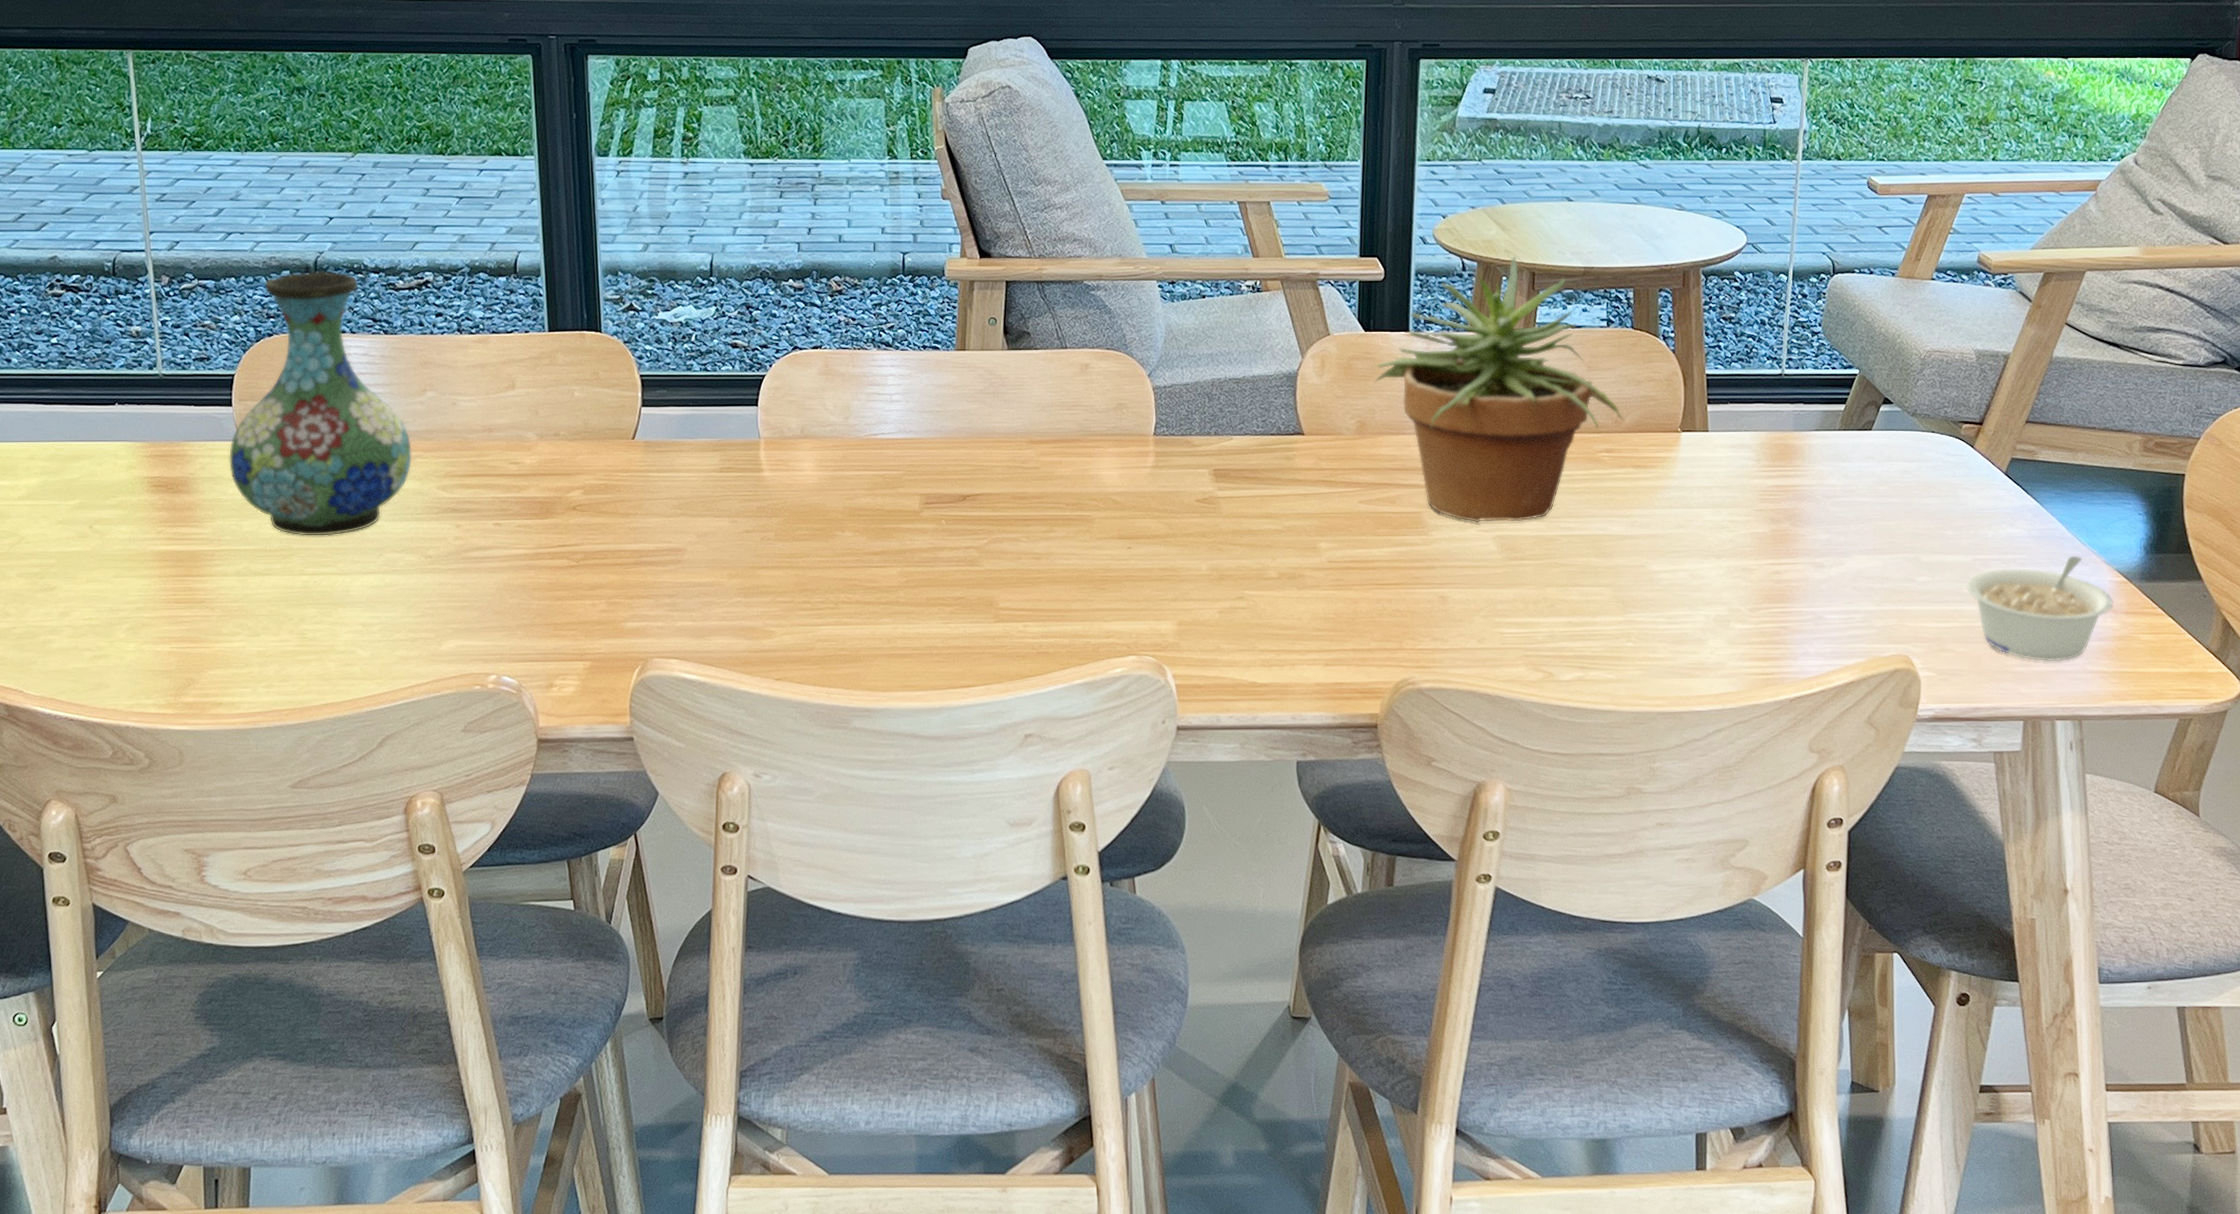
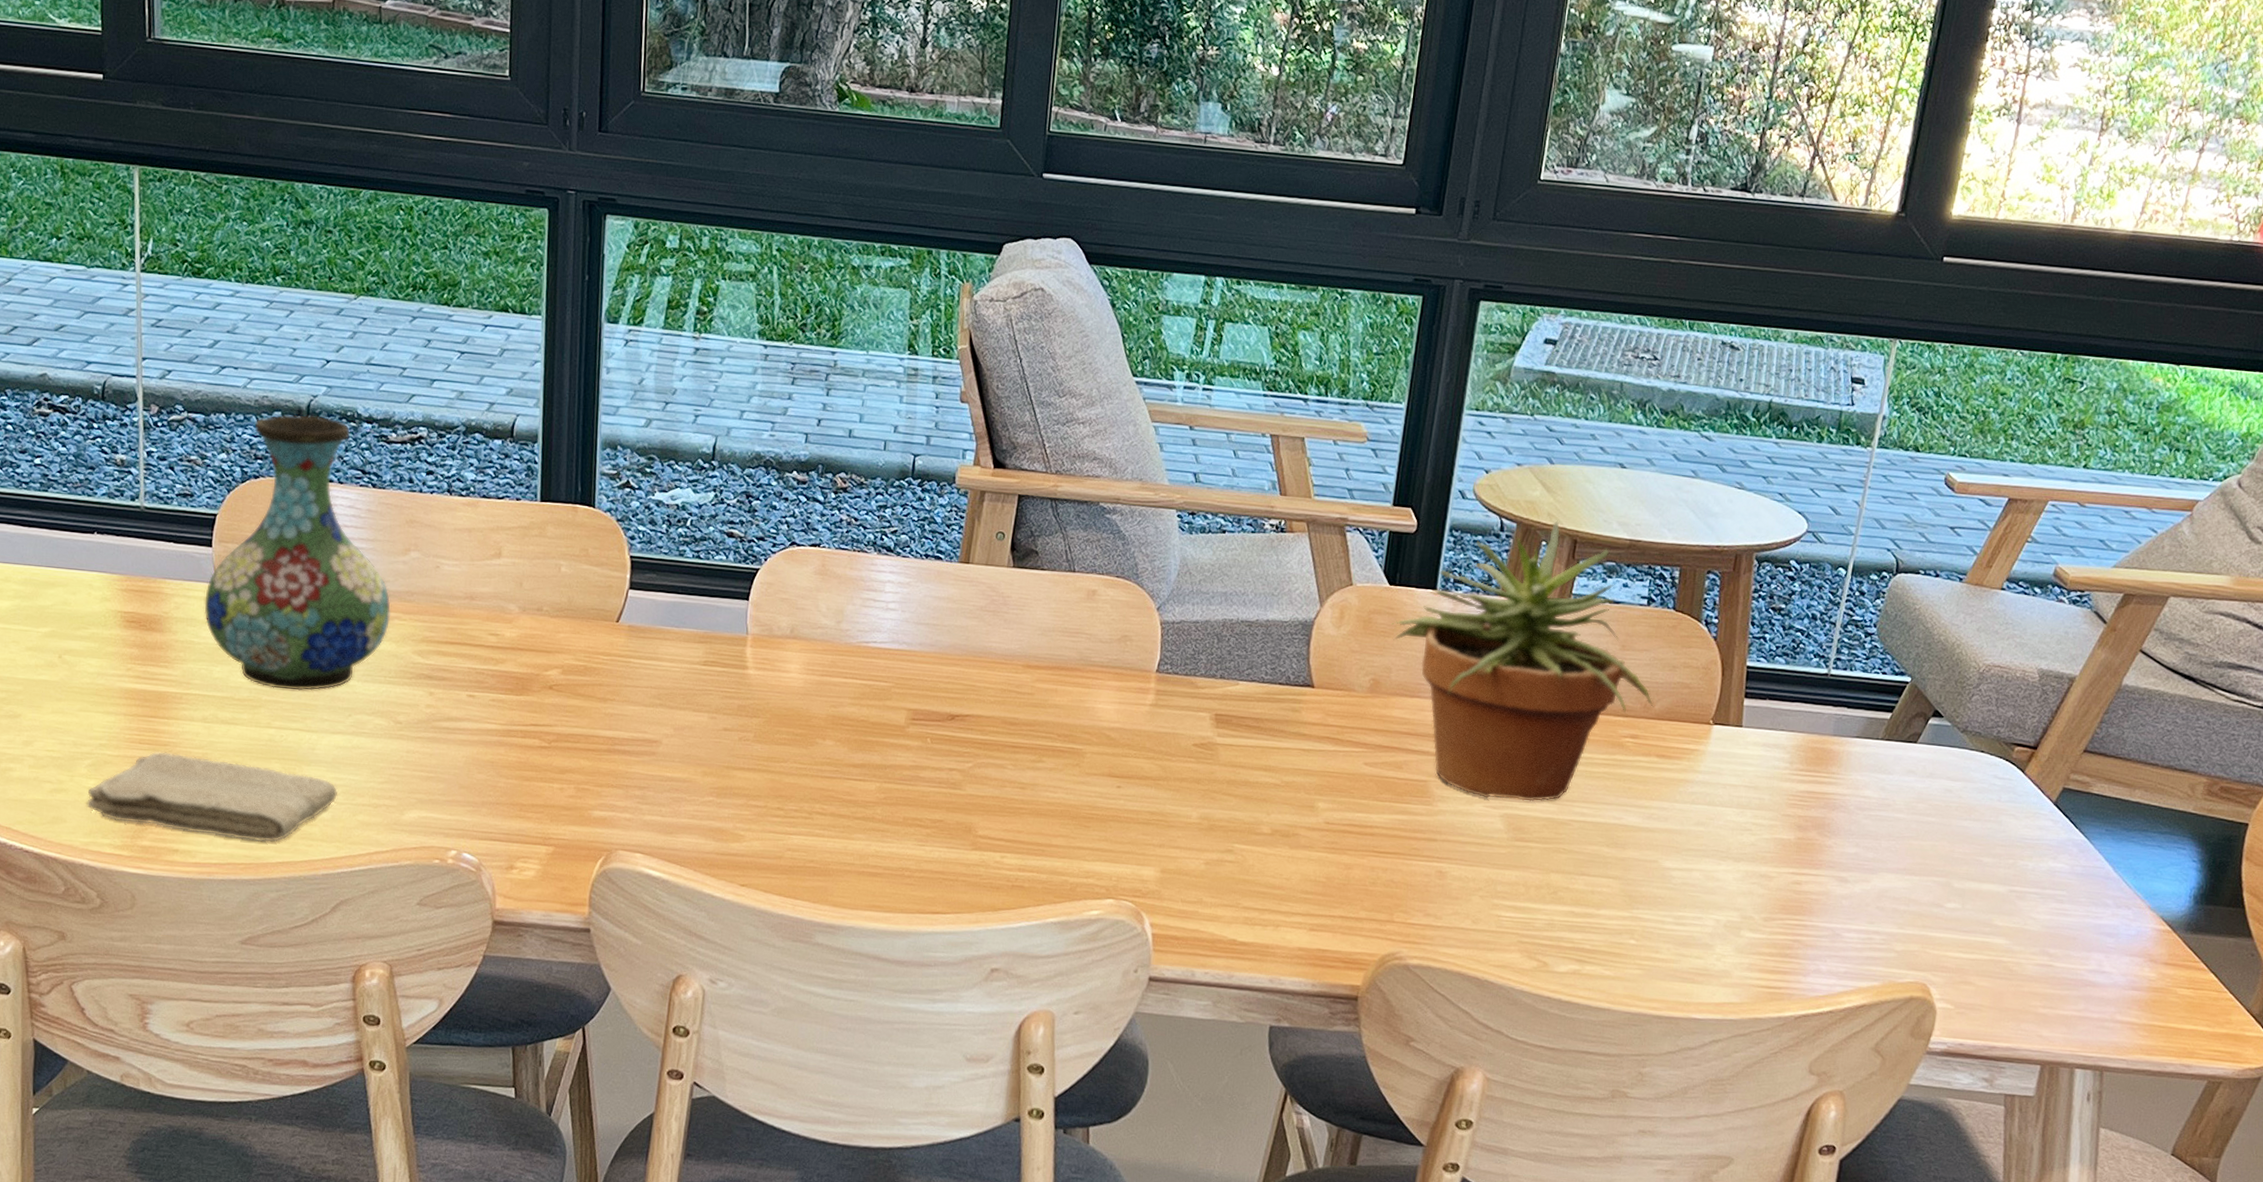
washcloth: none [128,609,376,687] -> present [86,751,338,842]
legume: present [1966,556,2114,662] -> none [1997,898,2154,1008]

